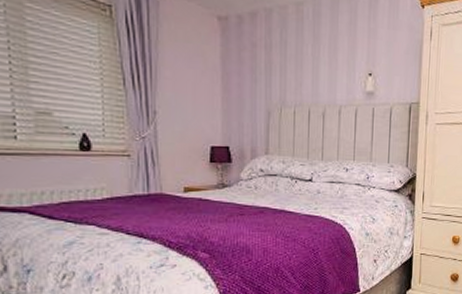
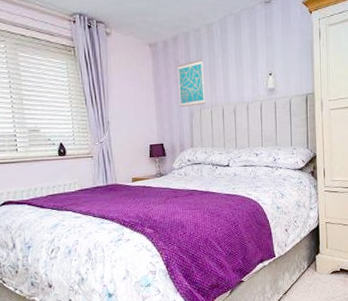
wall art: none [253,45,288,104] -> present [177,60,206,108]

